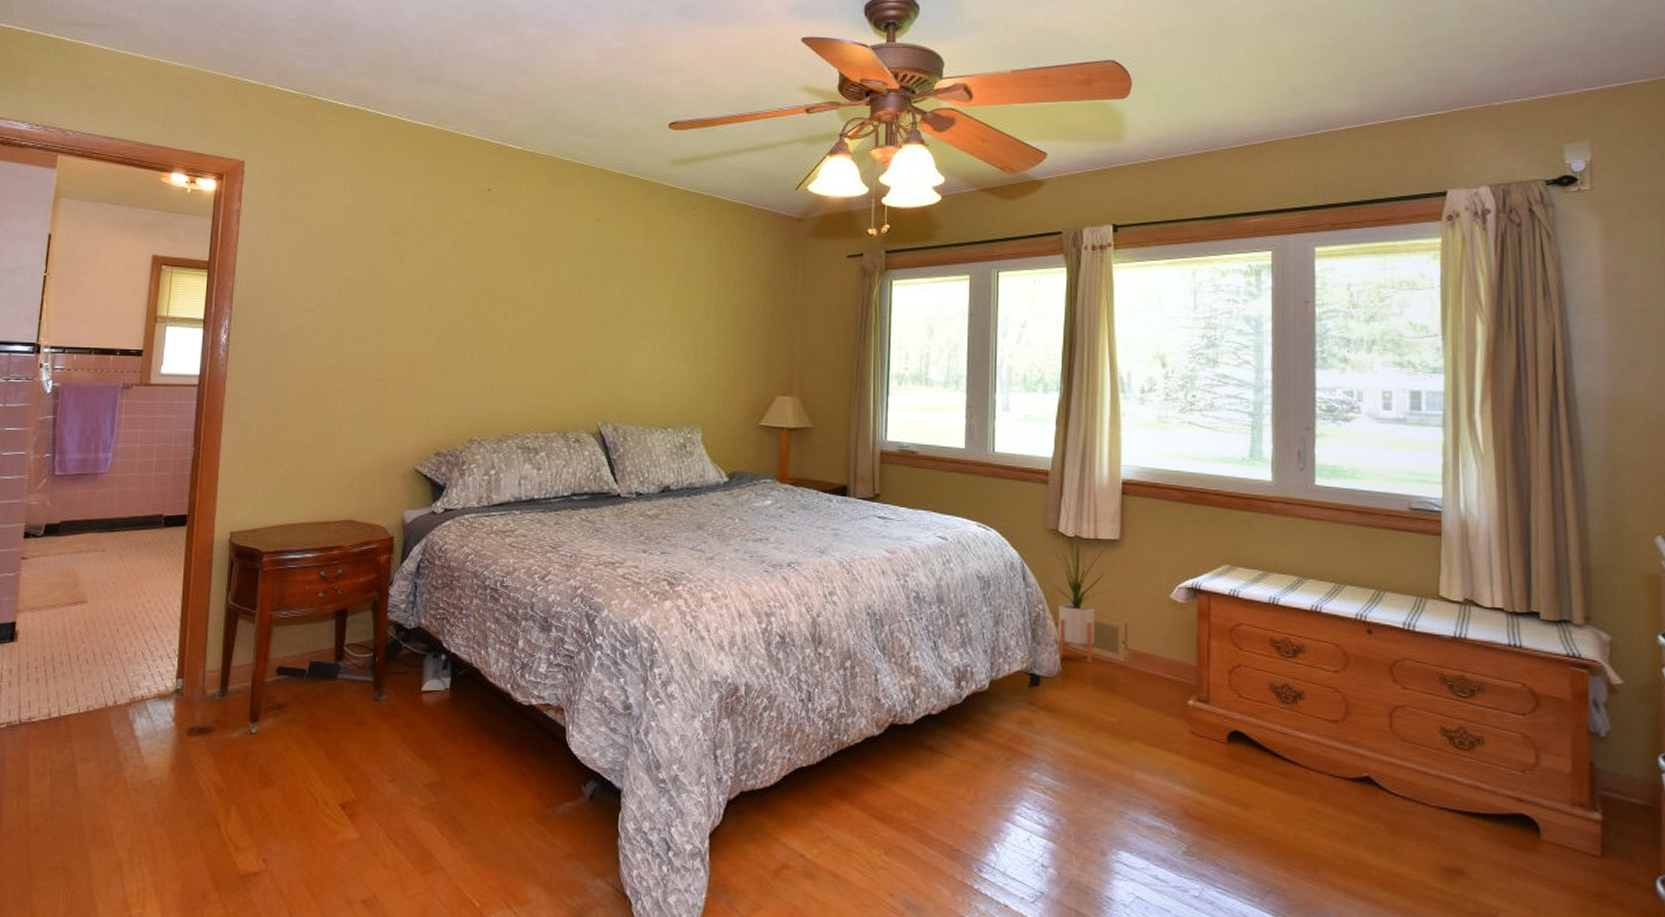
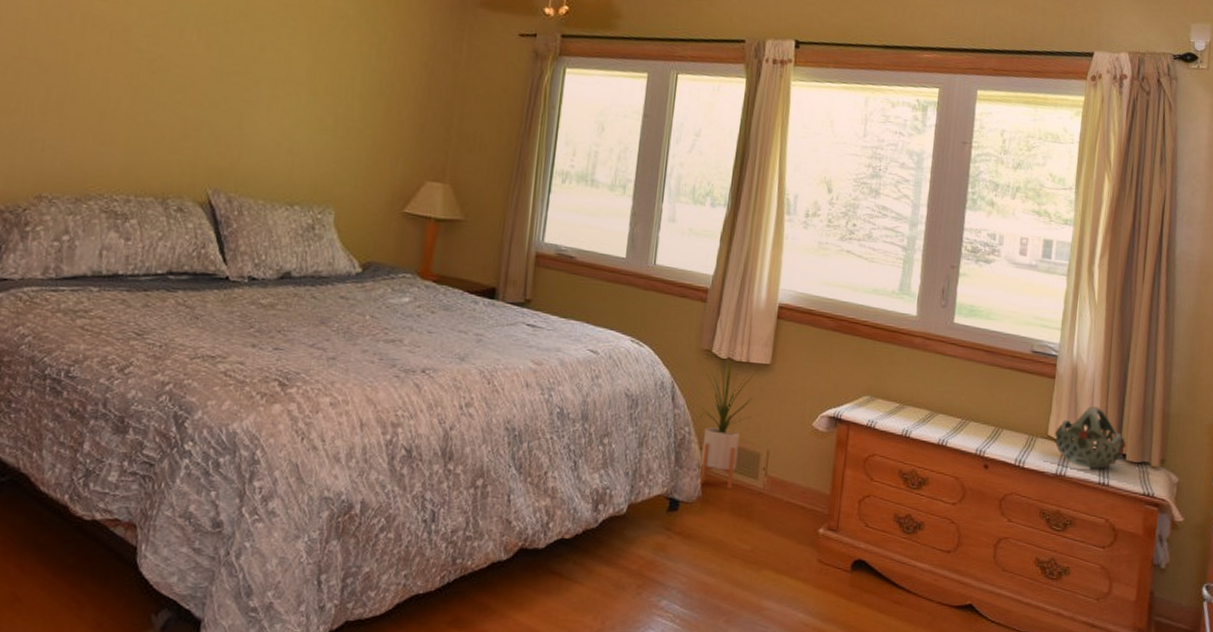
decorative basket: none [1447,563,1539,629] -> present [1054,406,1126,469]

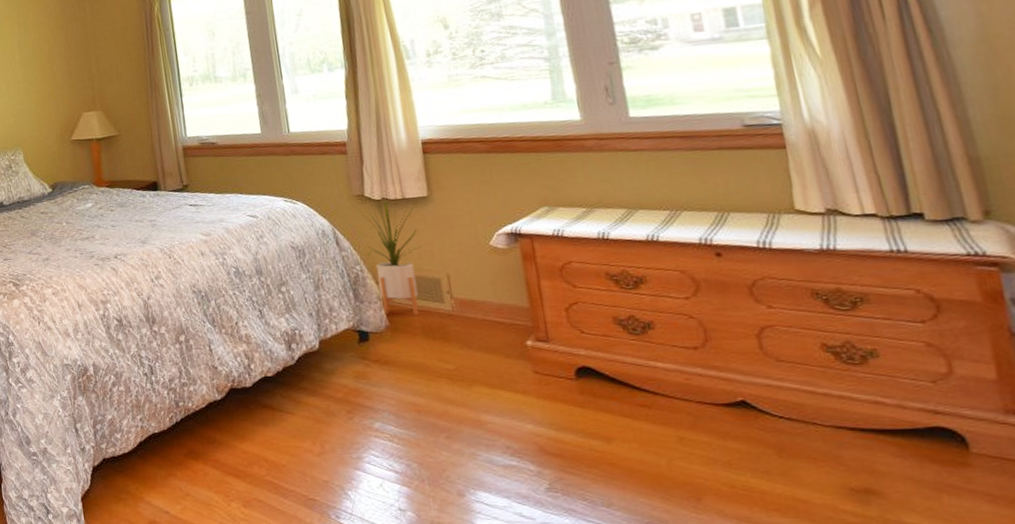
decorative basket: present [1054,406,1126,469] -> none [804,168,921,237]

